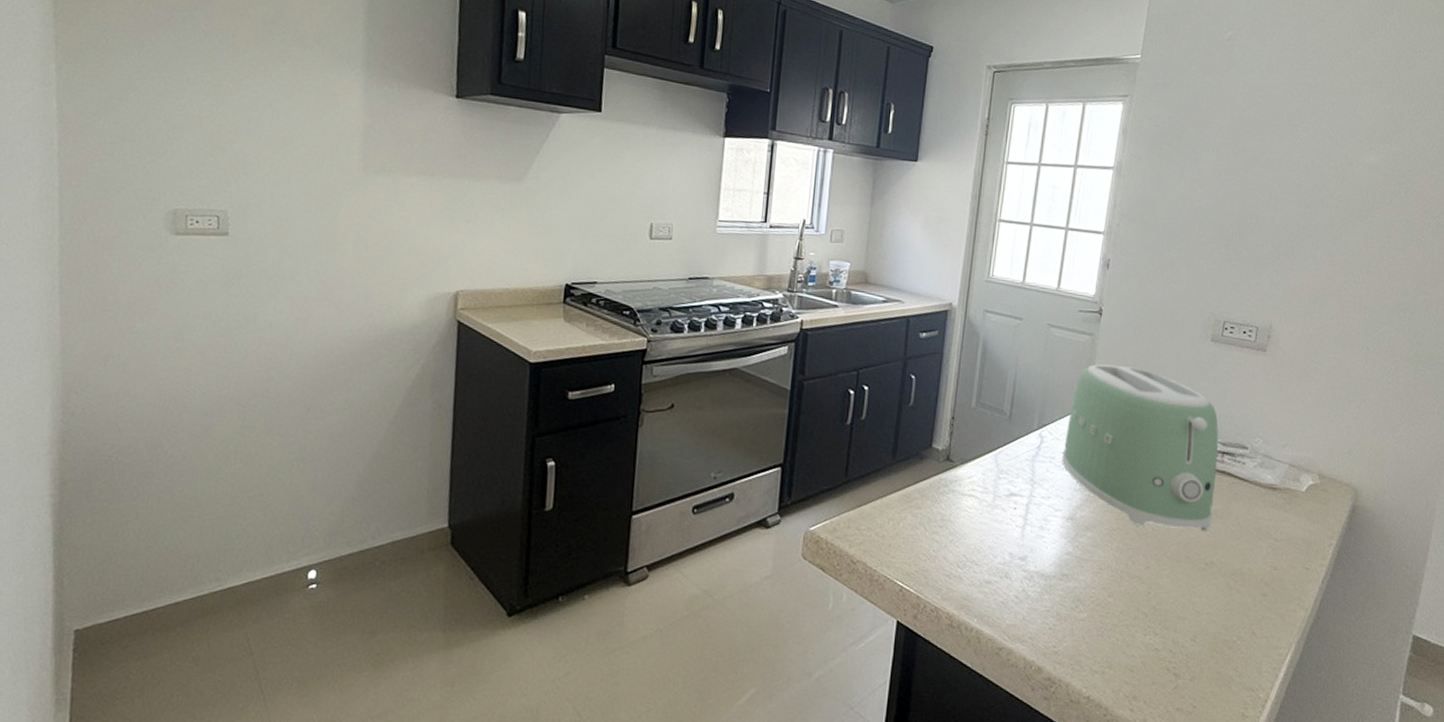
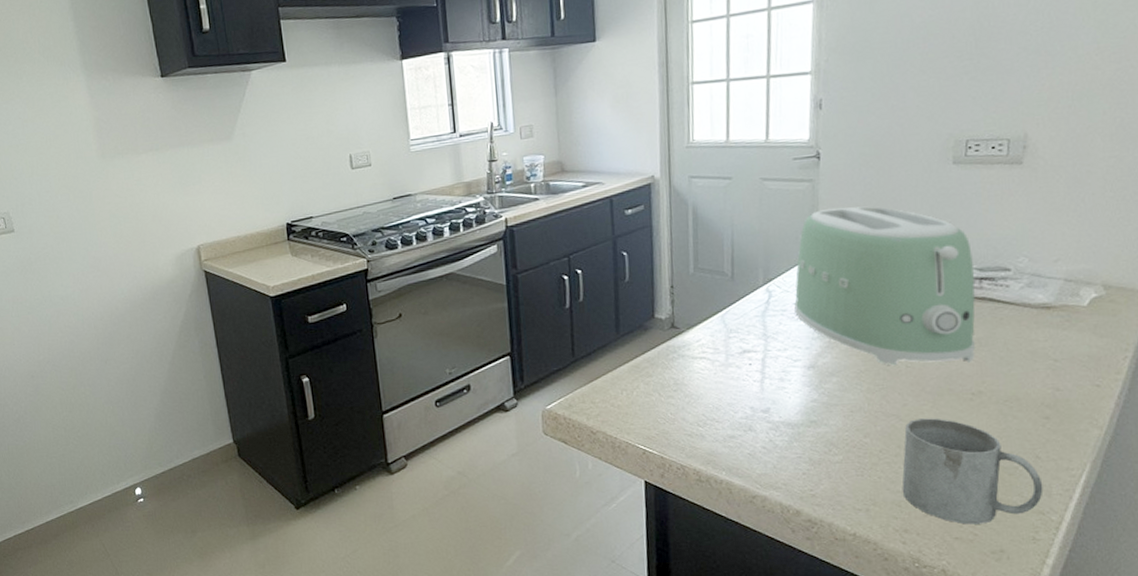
mug: none [1136,583,1255,696] -> present [902,418,1044,525]

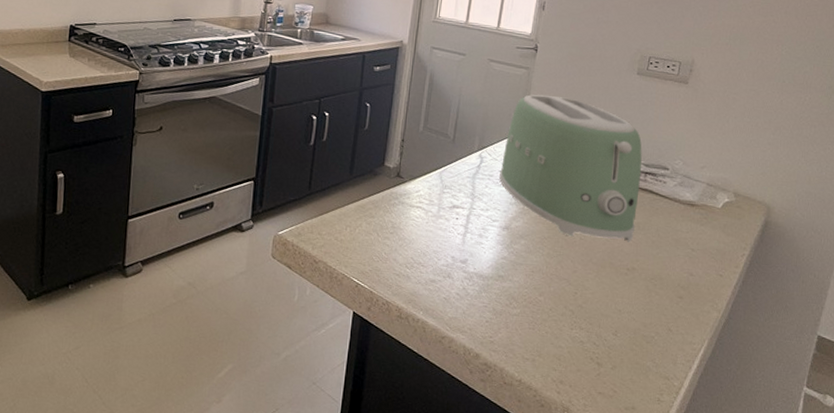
mug: present [902,418,1044,525] -> none [563,285,671,383]

